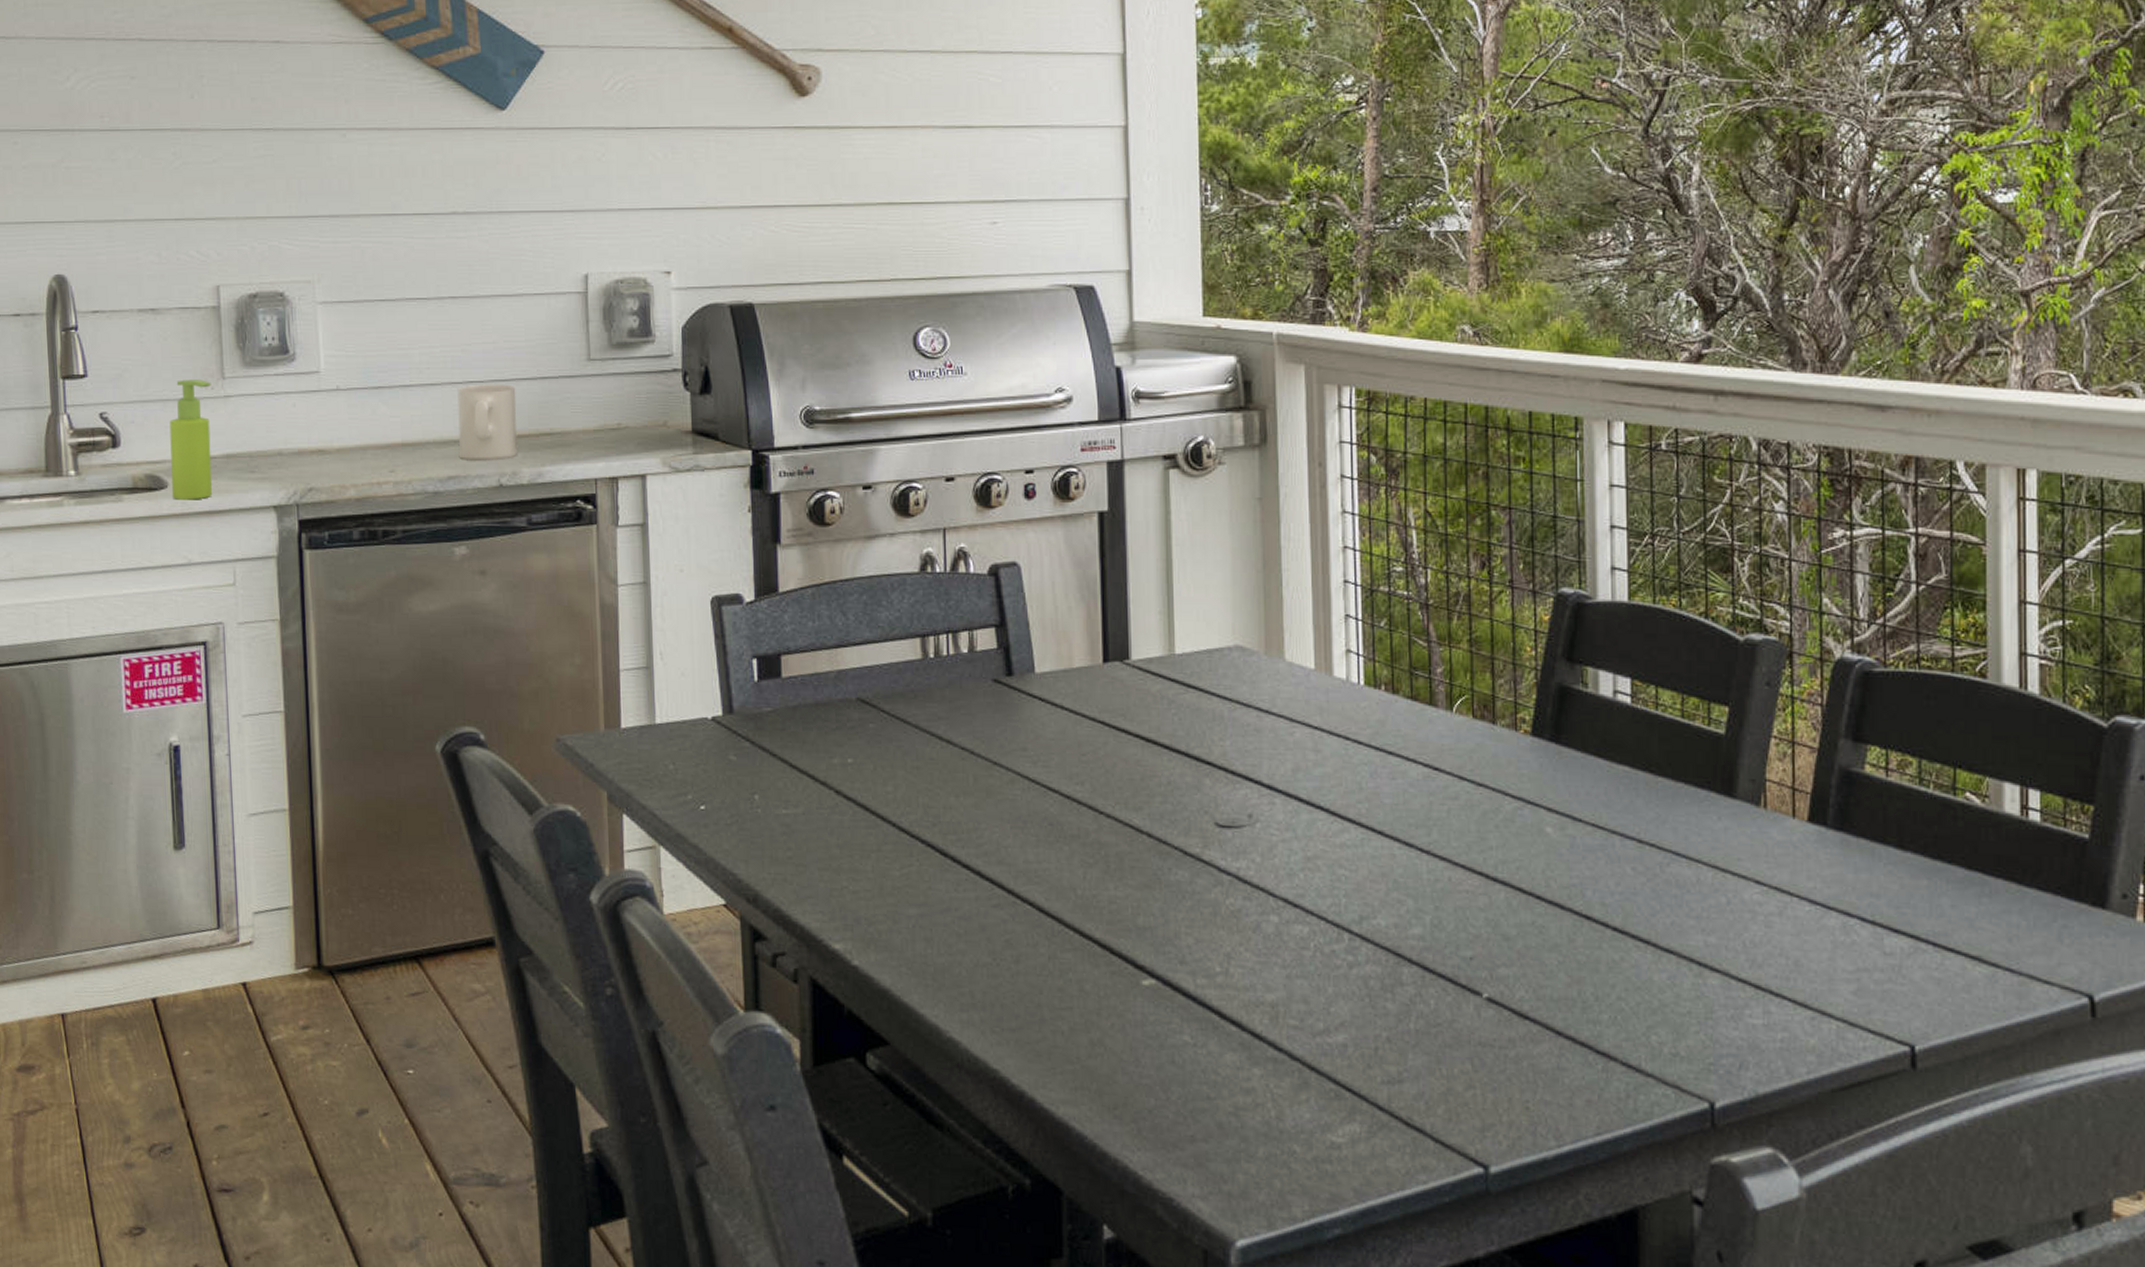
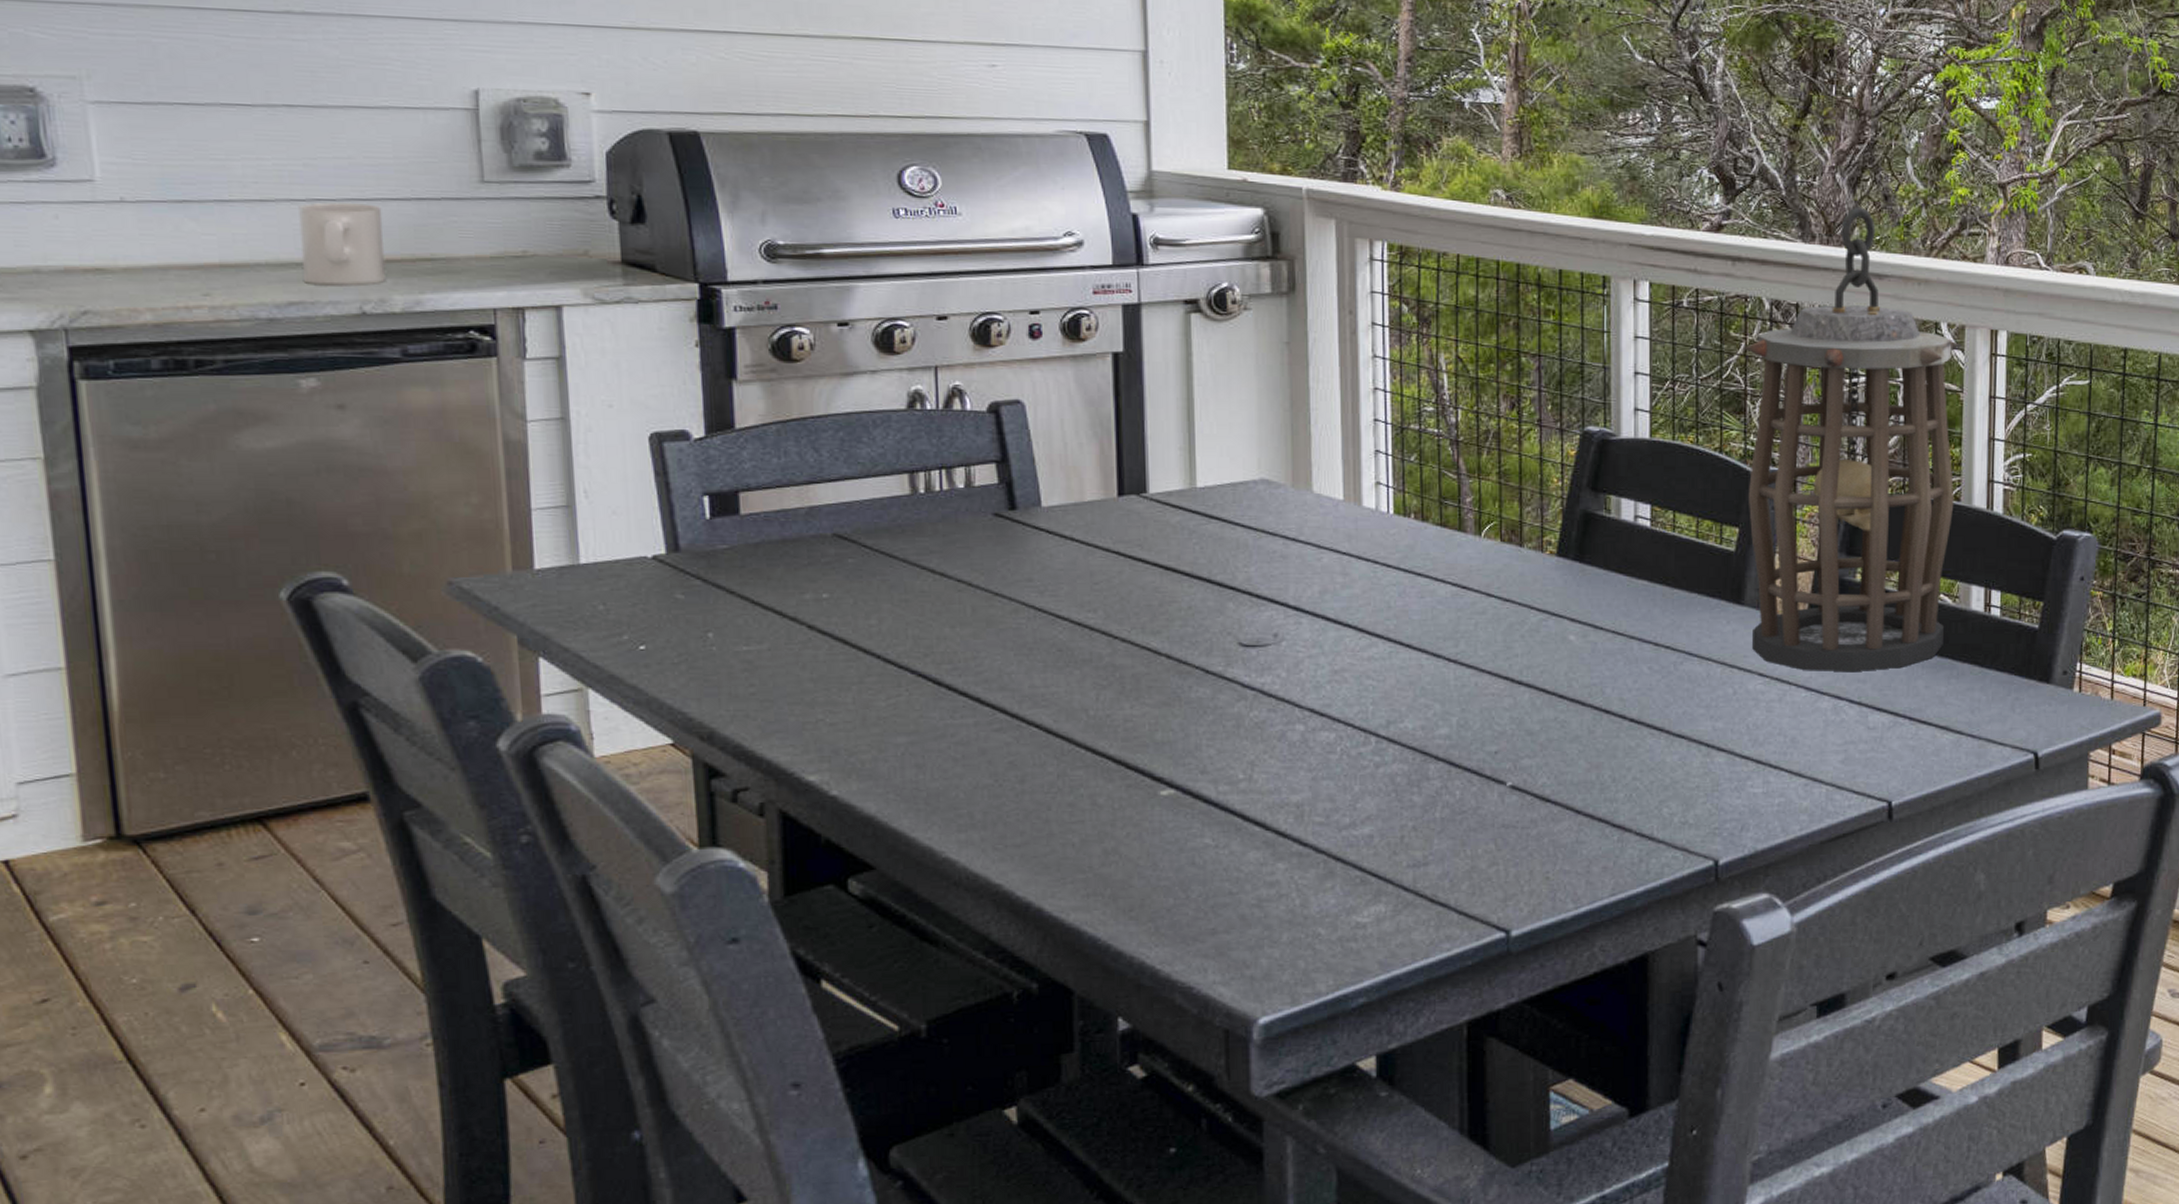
lantern: none [1728,327,1983,885] -> present [1742,206,1962,673]

